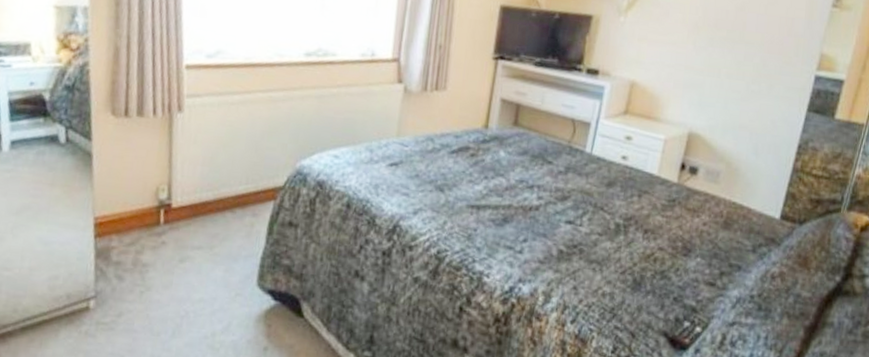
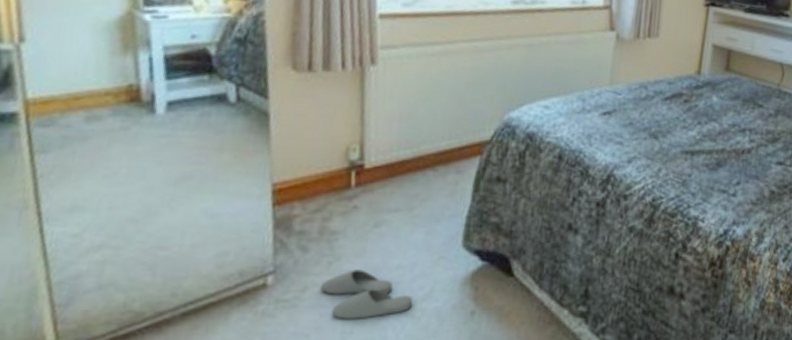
slippers: none [133,300,212,346] -> present [320,269,413,319]

